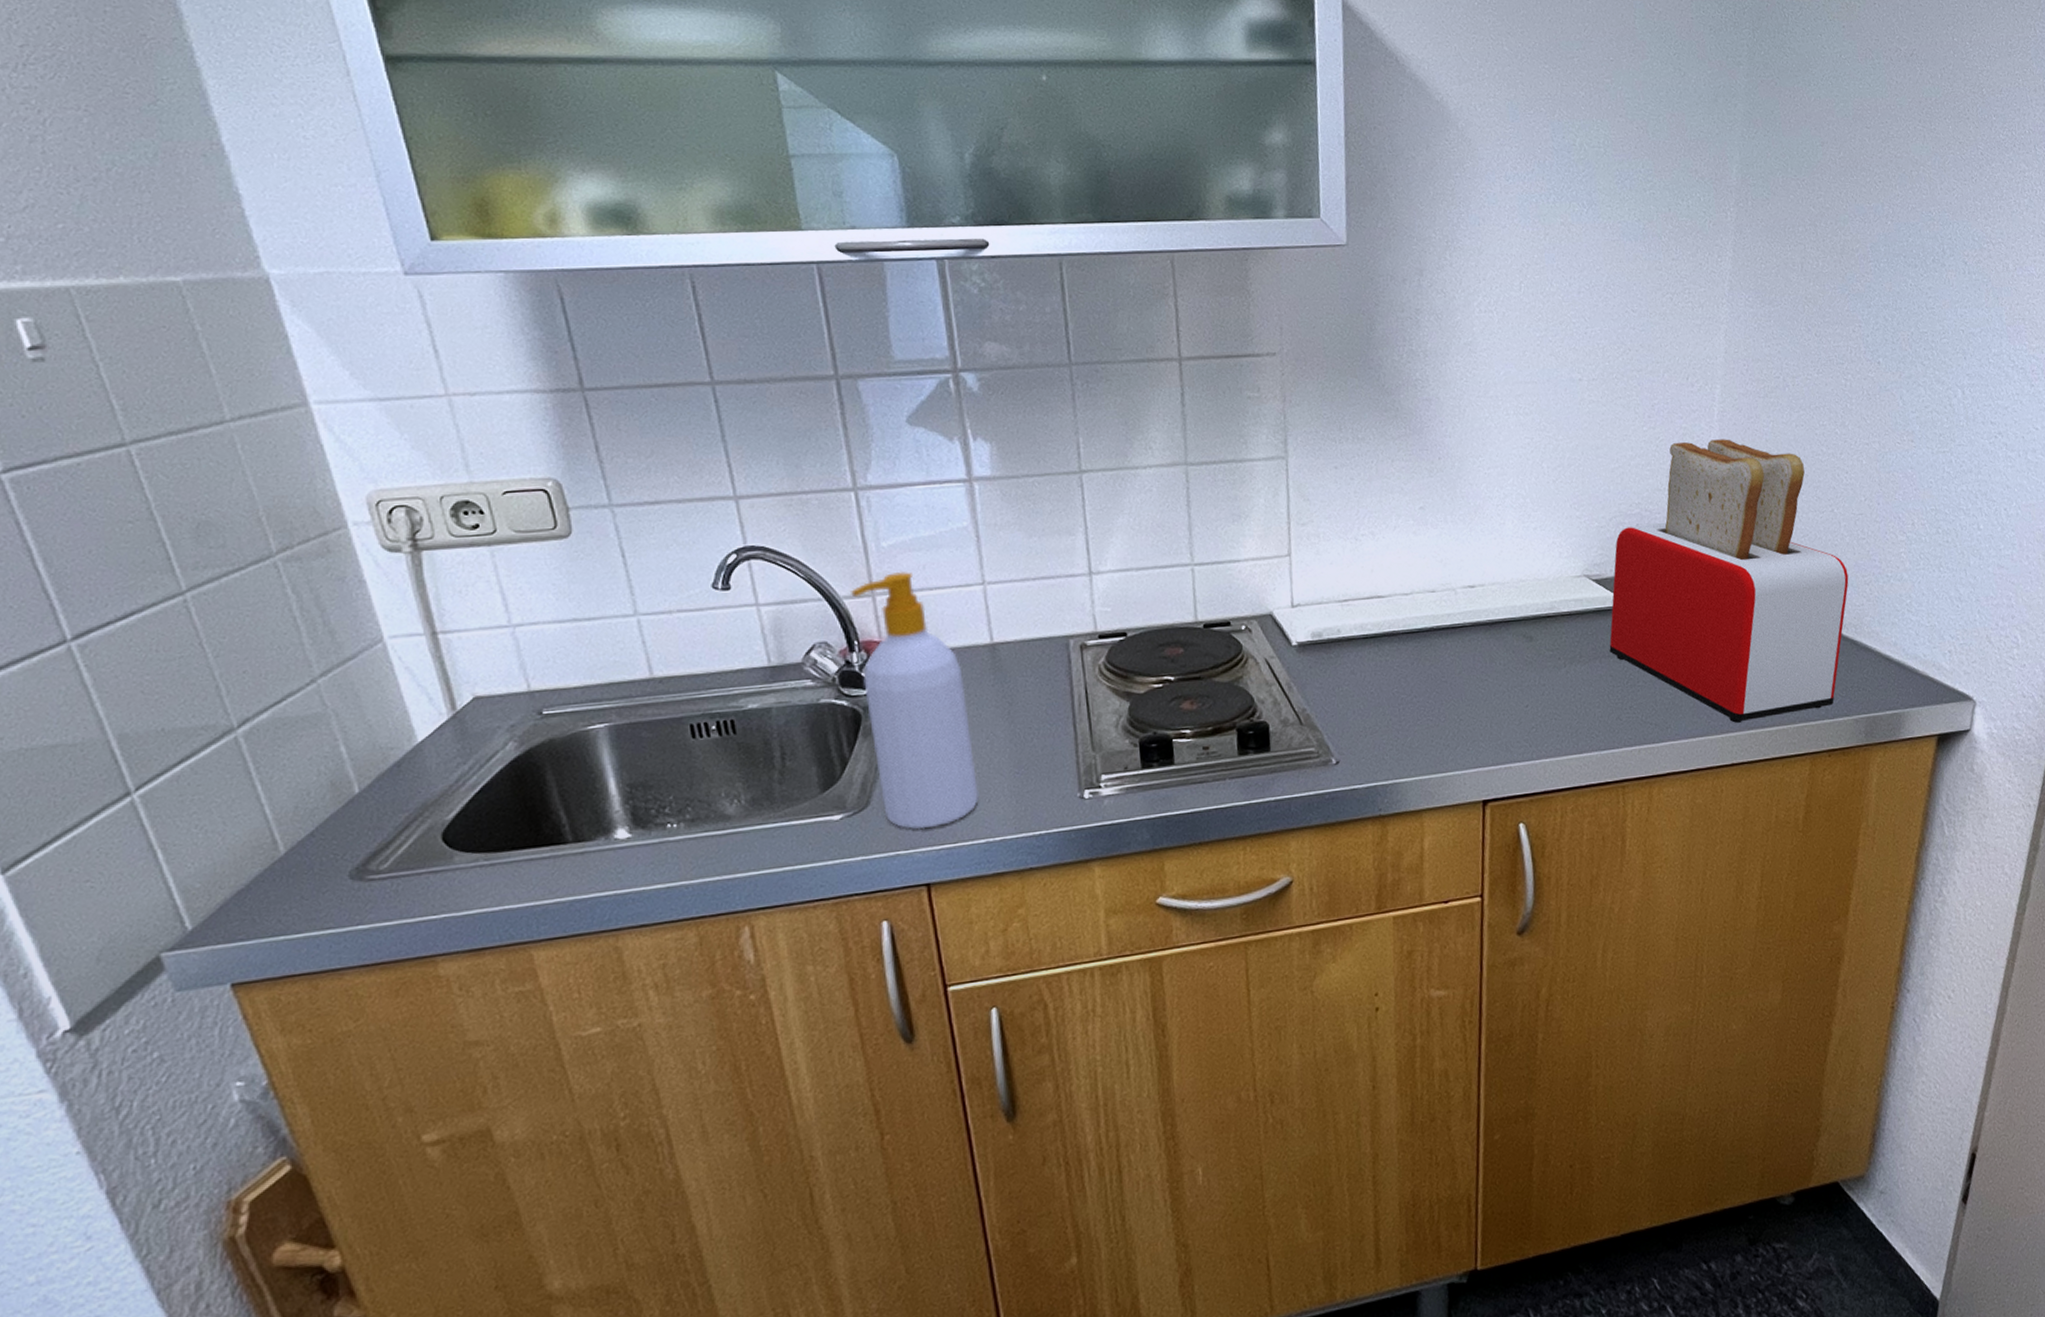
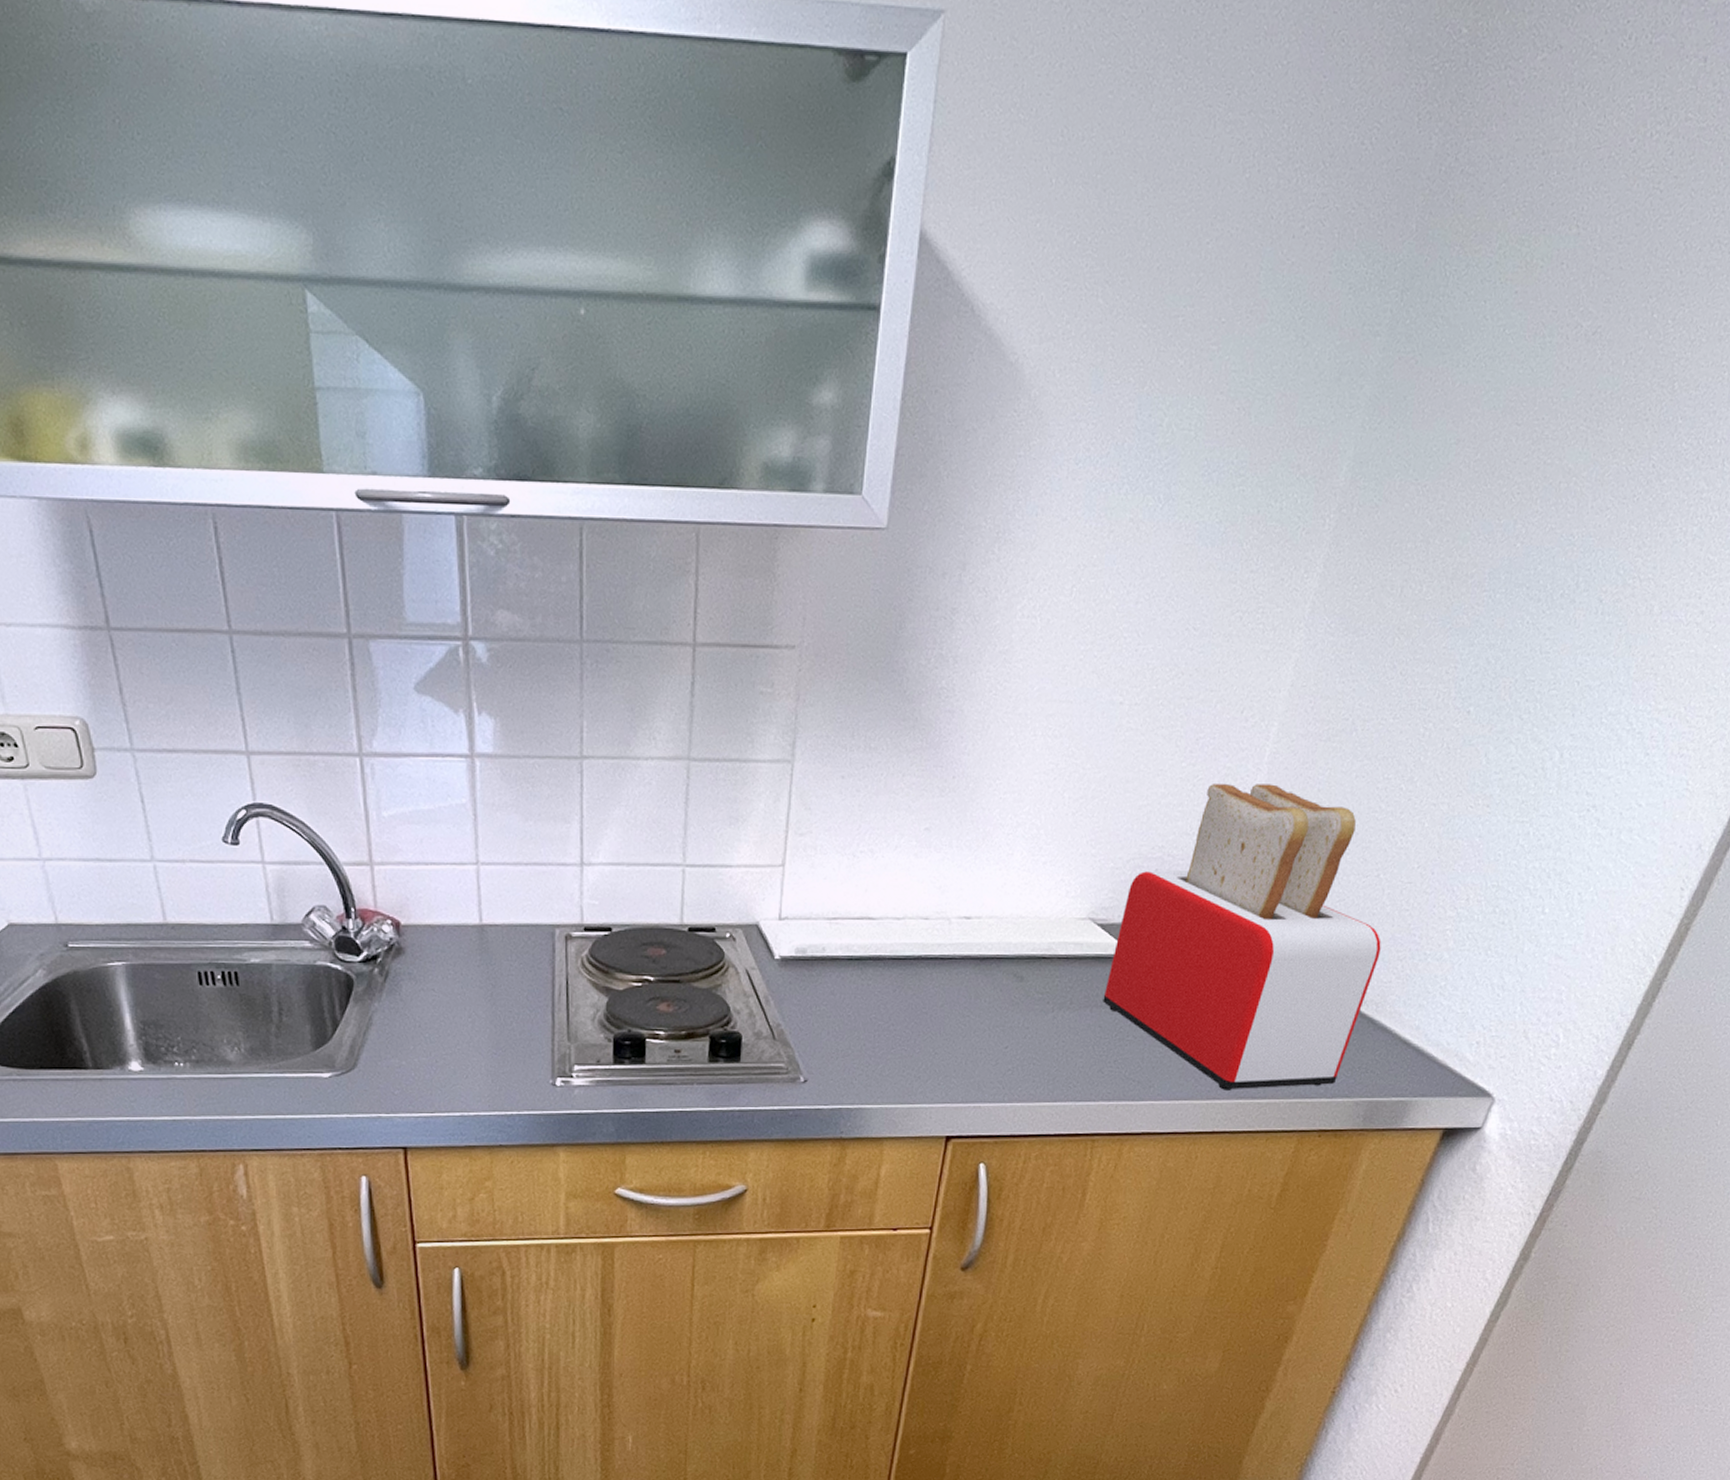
soap bottle: present [851,571,980,830] -> none [351,842,458,1096]

